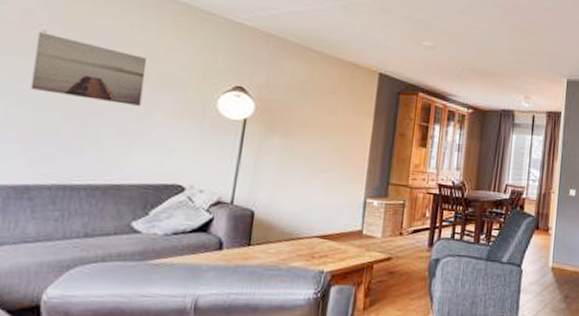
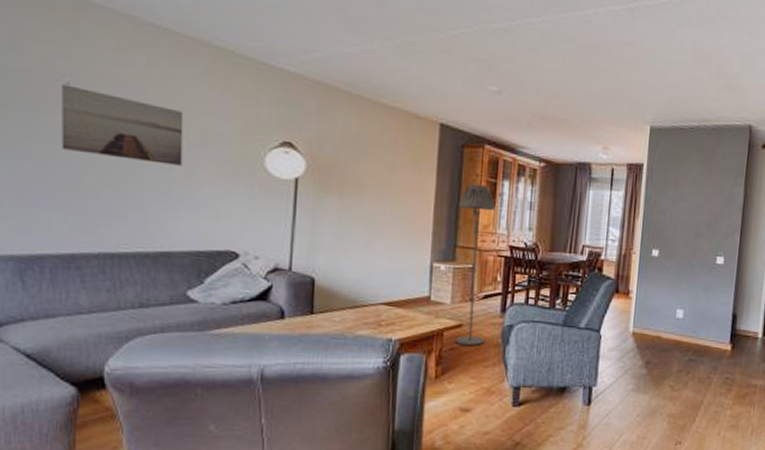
floor lamp: none [384,127,427,278] -> present [455,183,496,345]

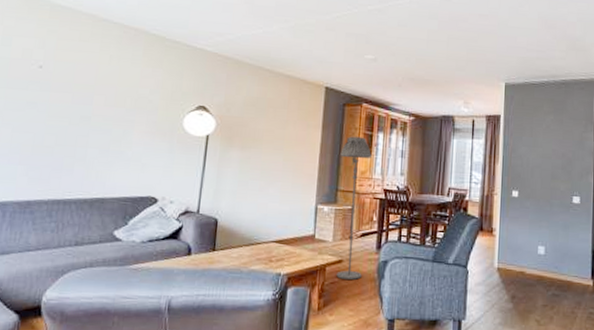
wall art: present [60,84,184,166] -> none [30,67,124,128]

